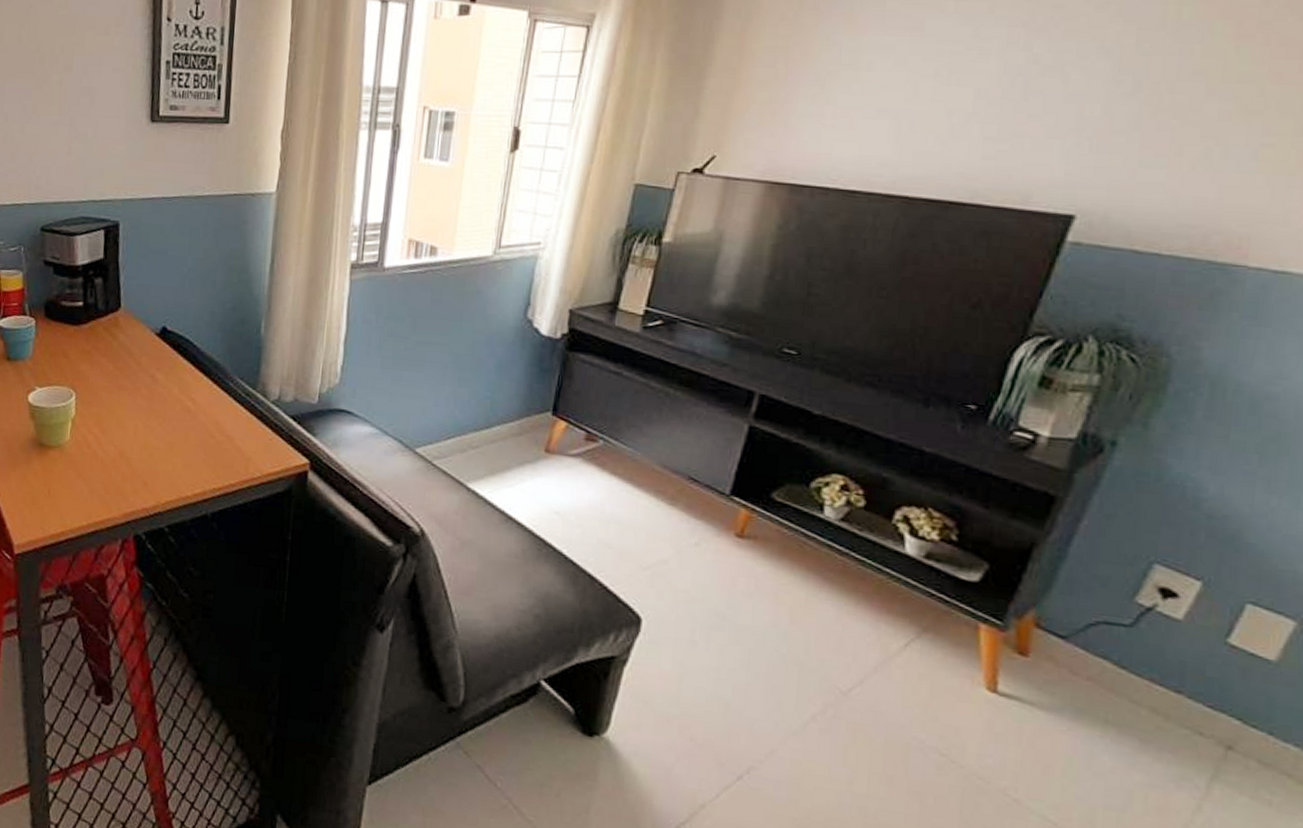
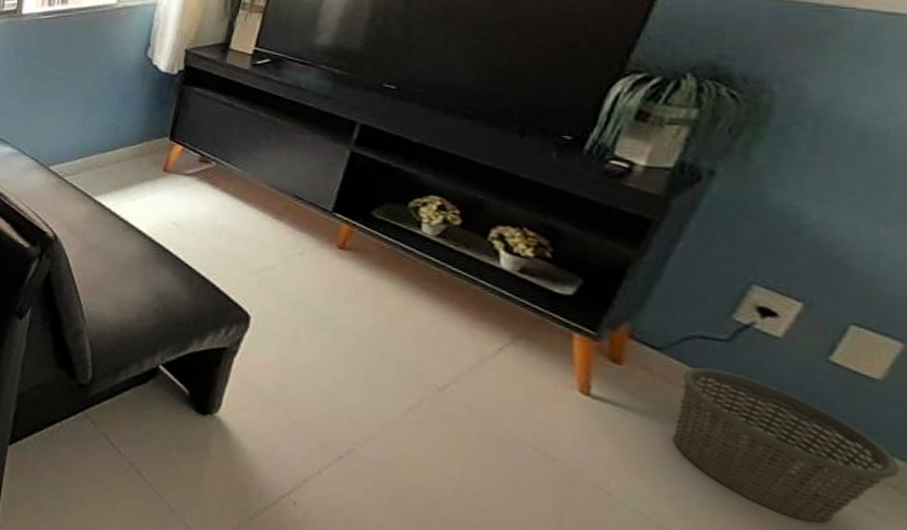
basket: none [1079,655,1295,819] -> present [672,367,901,523]

